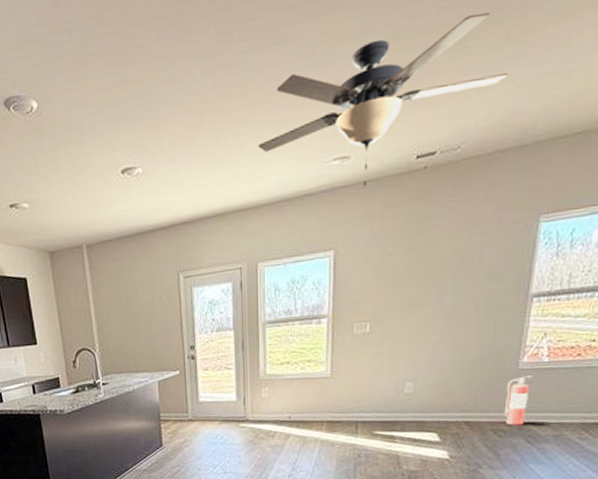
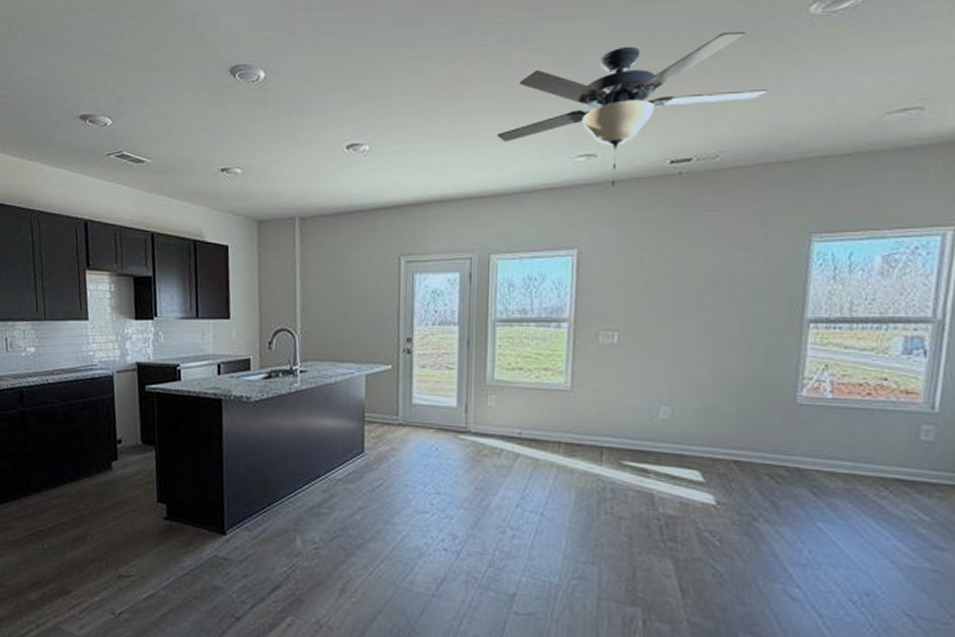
fire extinguisher: present [504,376,533,426] -> none [782,413,816,472]

